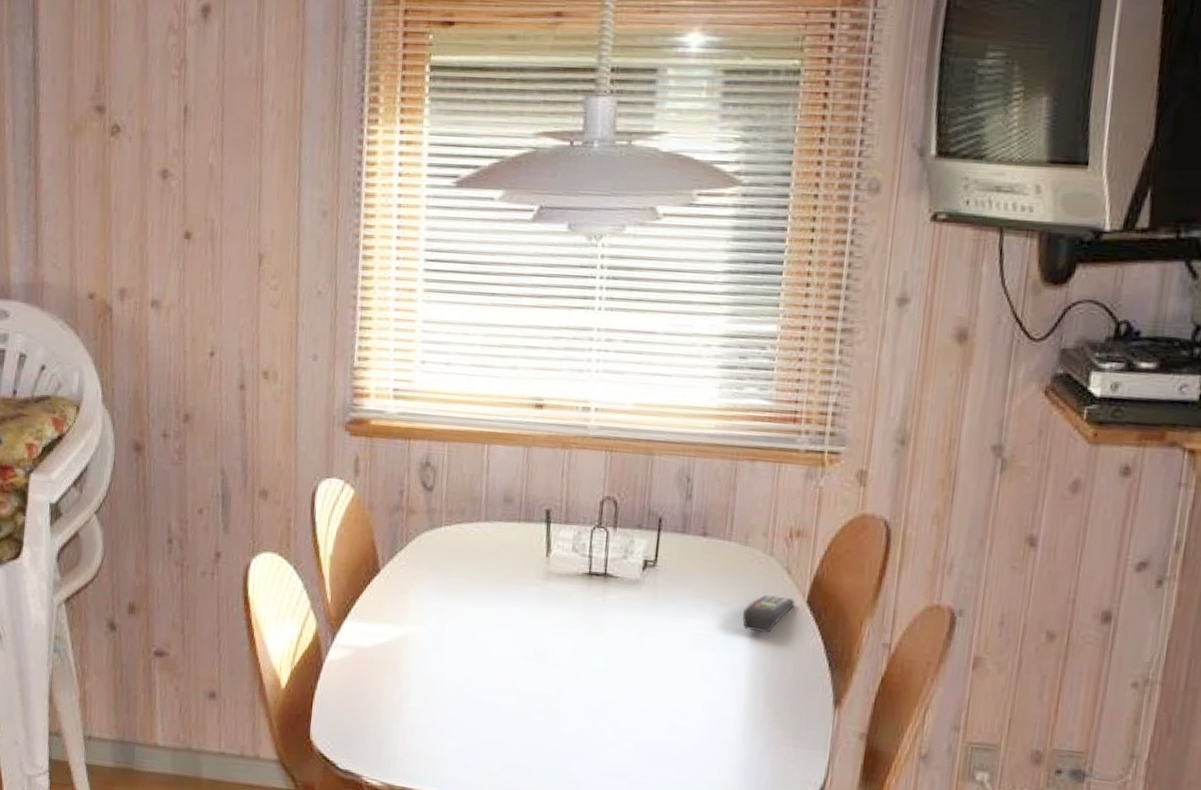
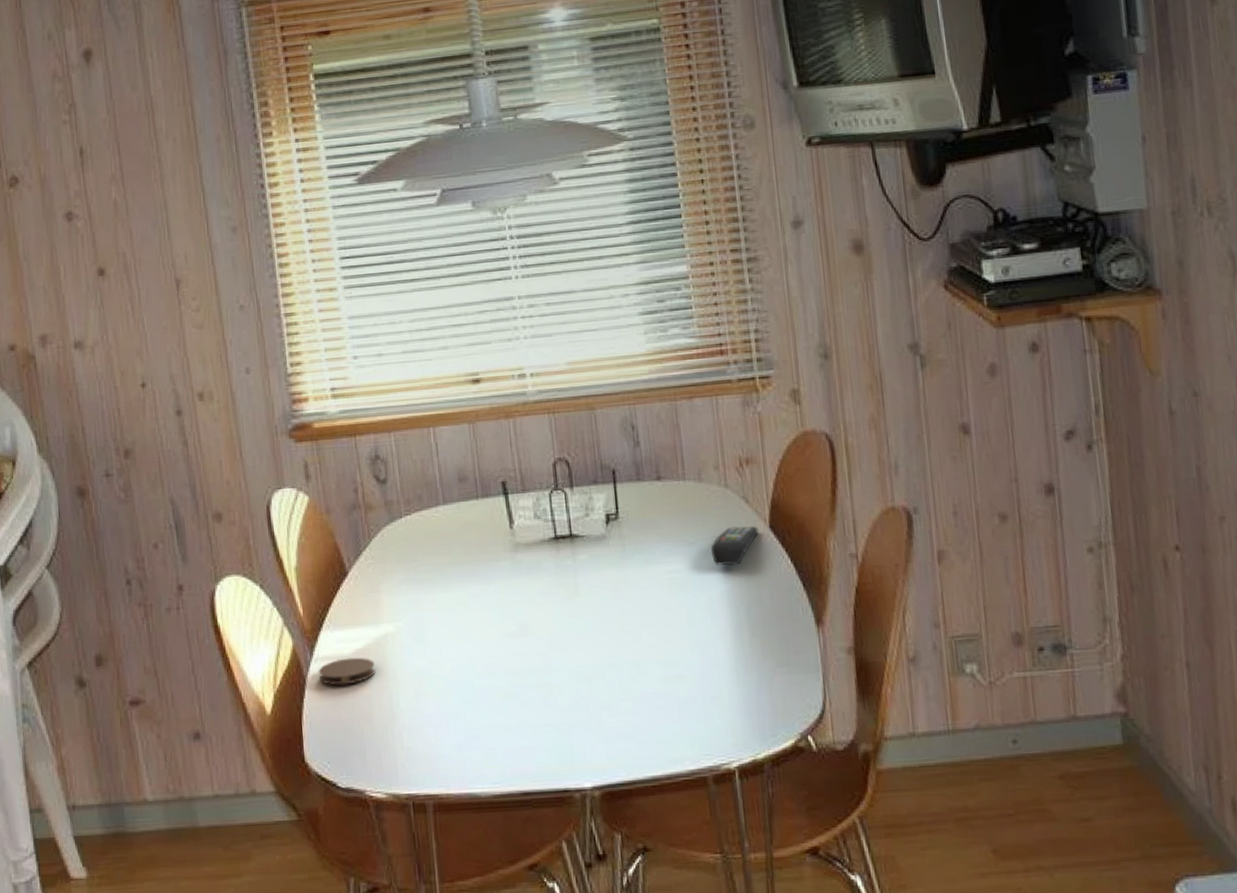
coaster: none [335,650,391,675] -> present [318,657,375,686]

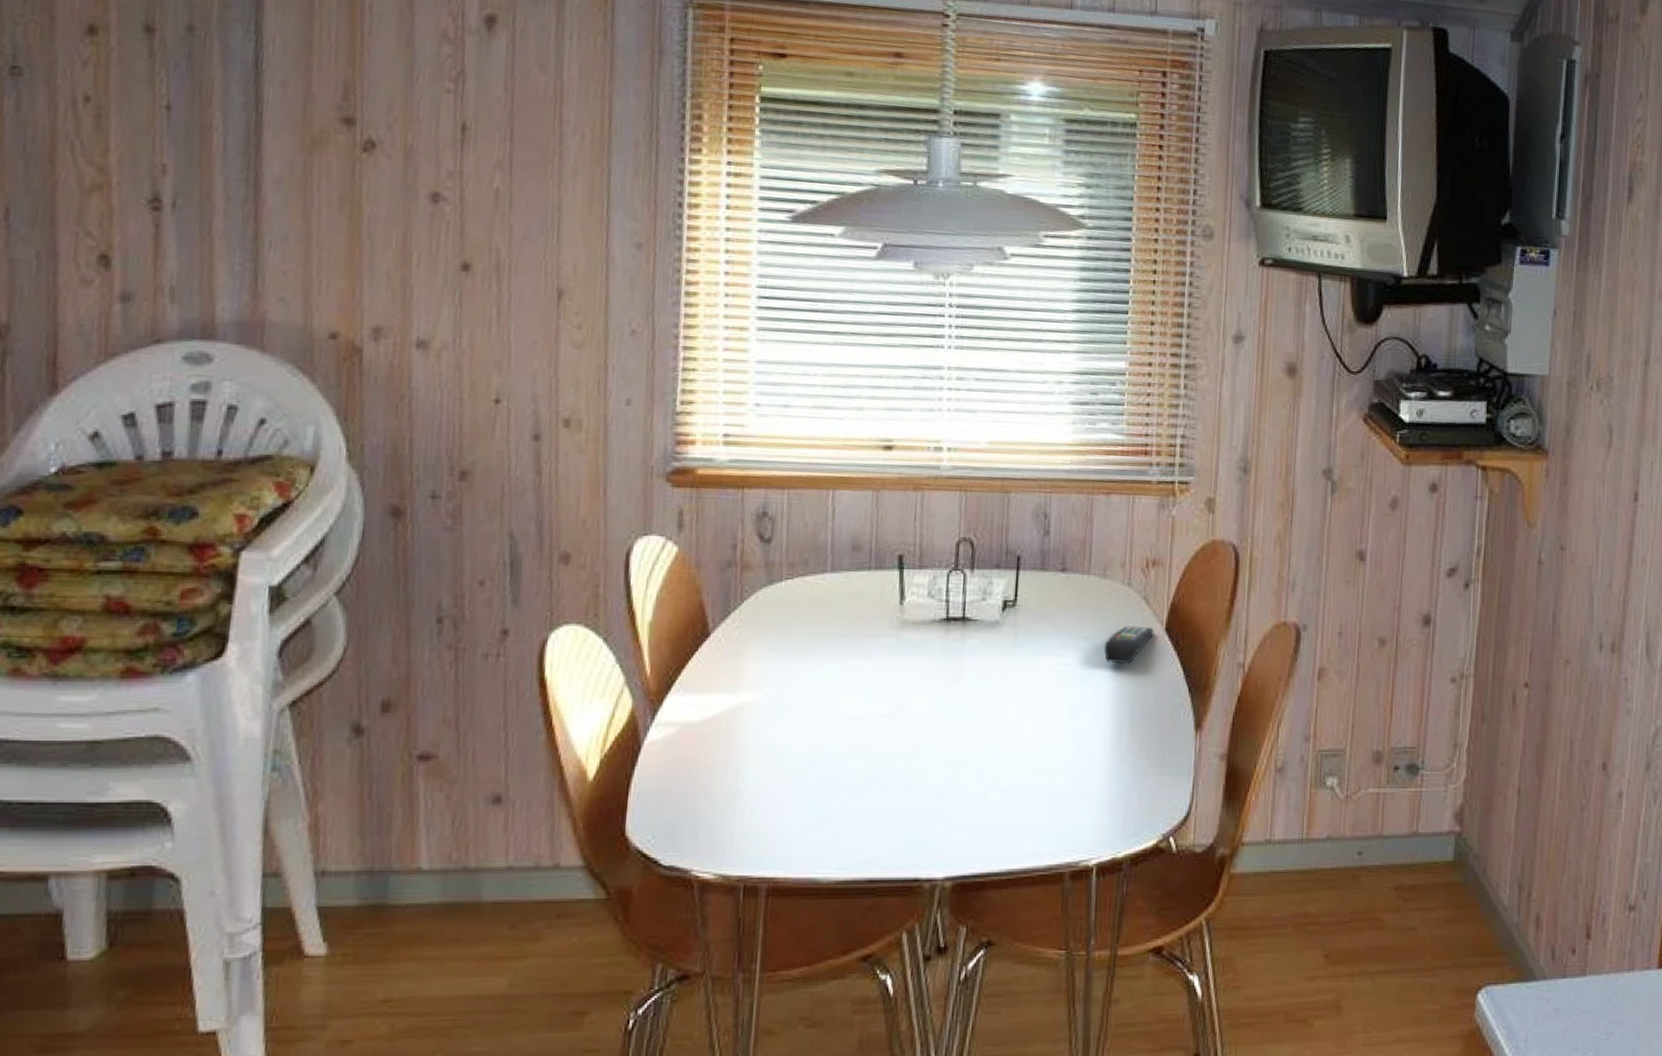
coaster: present [318,657,375,686] -> none [657,725,725,755]

